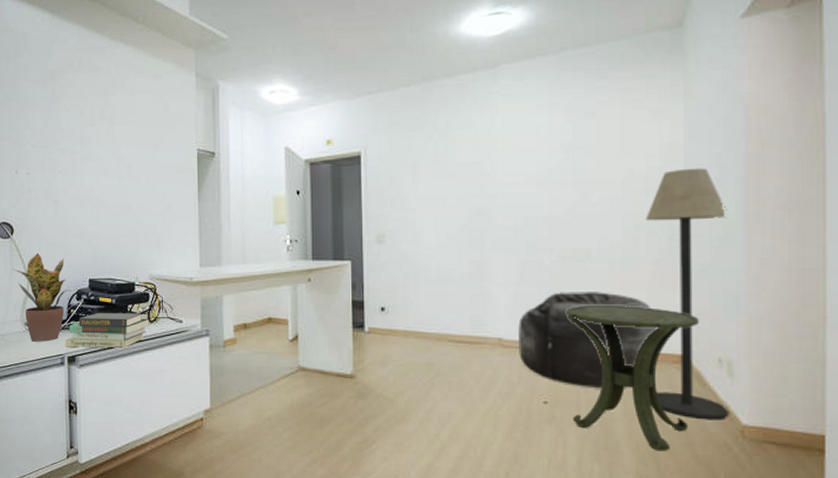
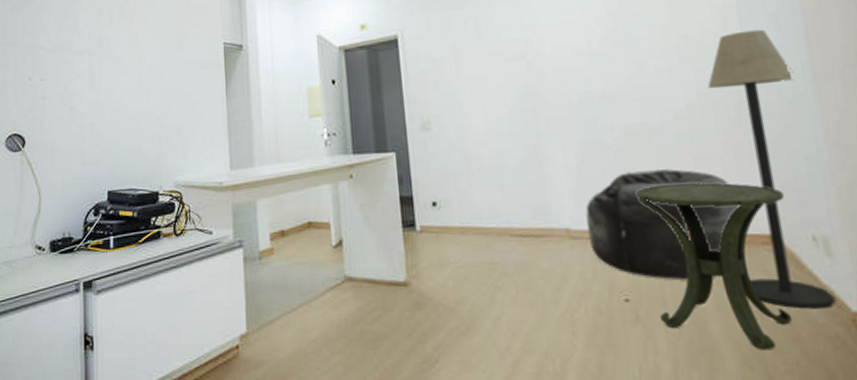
potted plant: present [11,252,75,342] -> none [22,165,93,267]
books: present [65,313,149,348] -> none [81,226,175,271]

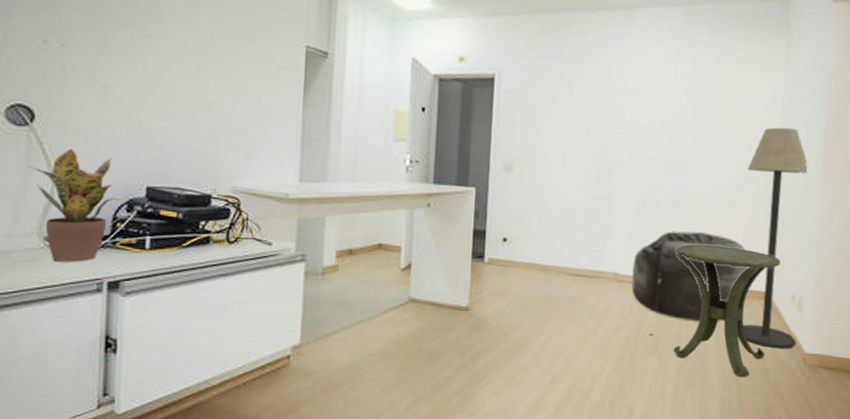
potted plant: none [22,165,93,267] -> present [28,148,125,263]

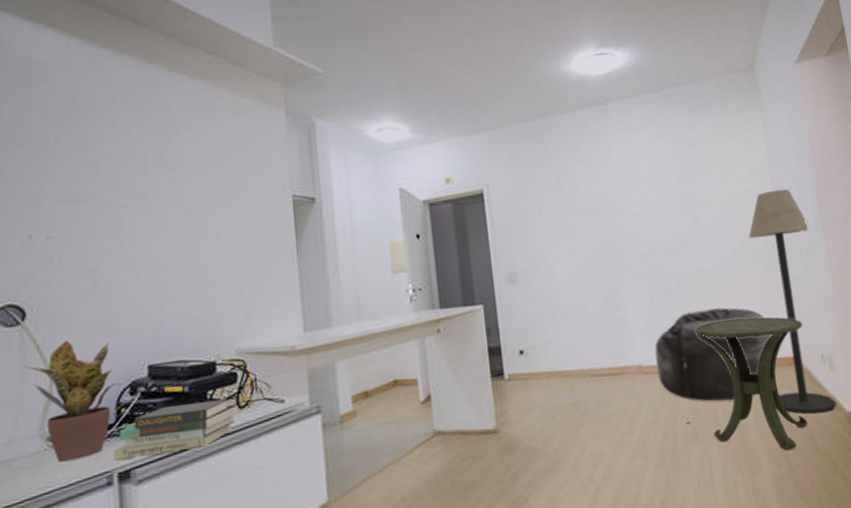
books: none [105,229,228,273] -> present [114,399,239,460]

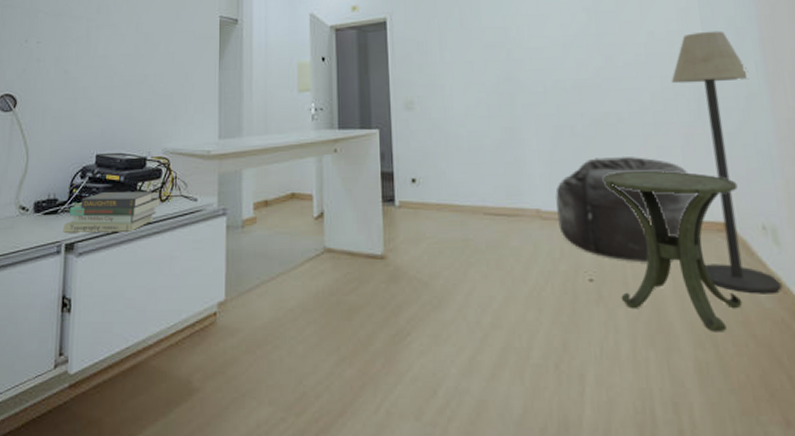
potted plant: present [23,340,128,462] -> none [10,126,80,228]

